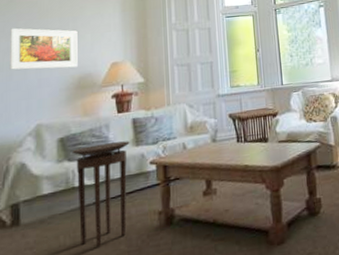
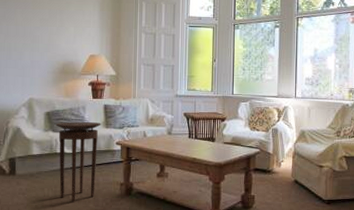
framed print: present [10,28,78,70] -> none [9,14,63,55]

